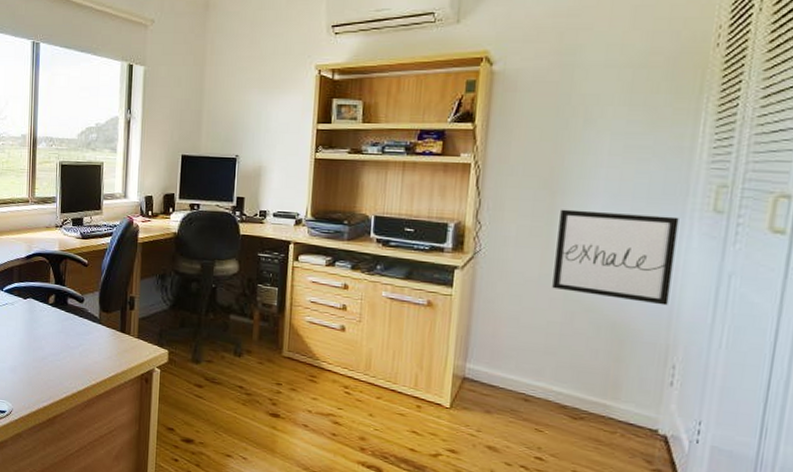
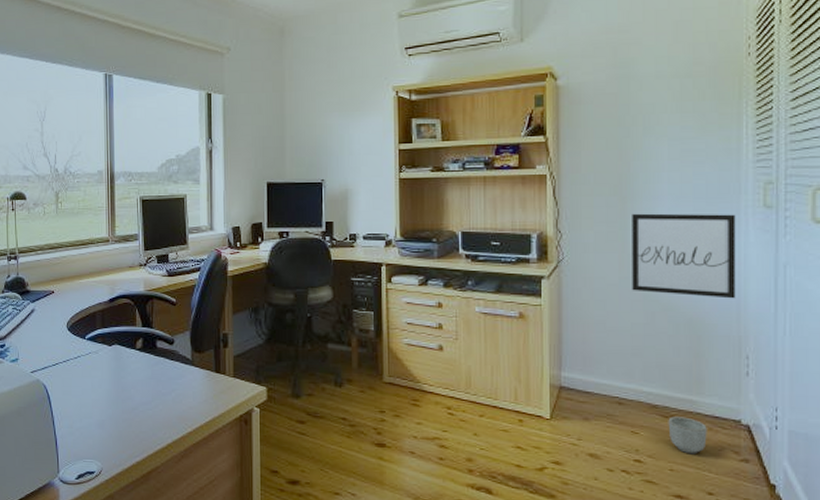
planter: none [575,418,619,459] -> present [668,416,707,455]

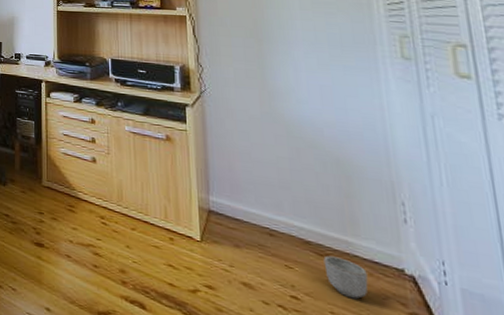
wall art: present [632,213,736,299] -> none [269,55,383,144]

